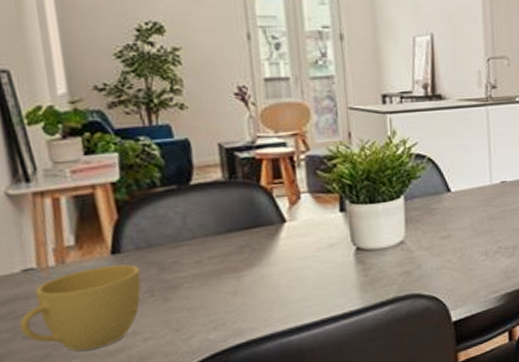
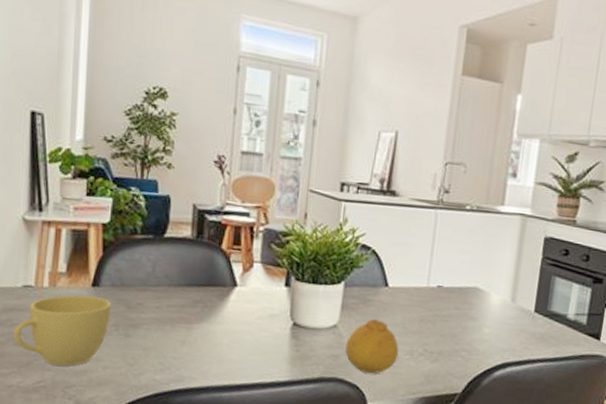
fruit: none [417,226,474,283] -> present [345,318,399,374]

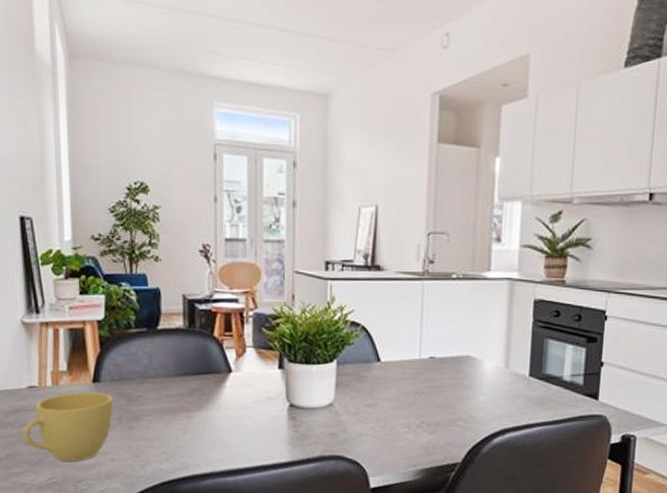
fruit: present [345,318,399,374] -> none [343,394,396,449]

